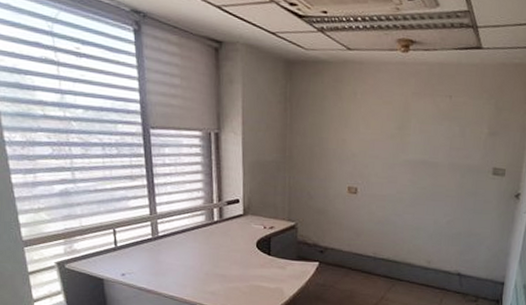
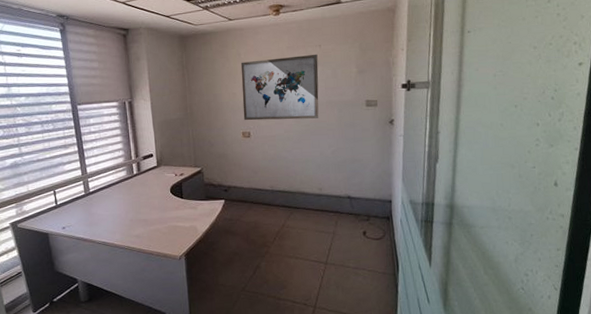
wall art: none [351,103,447,182] -> present [240,54,319,121]

